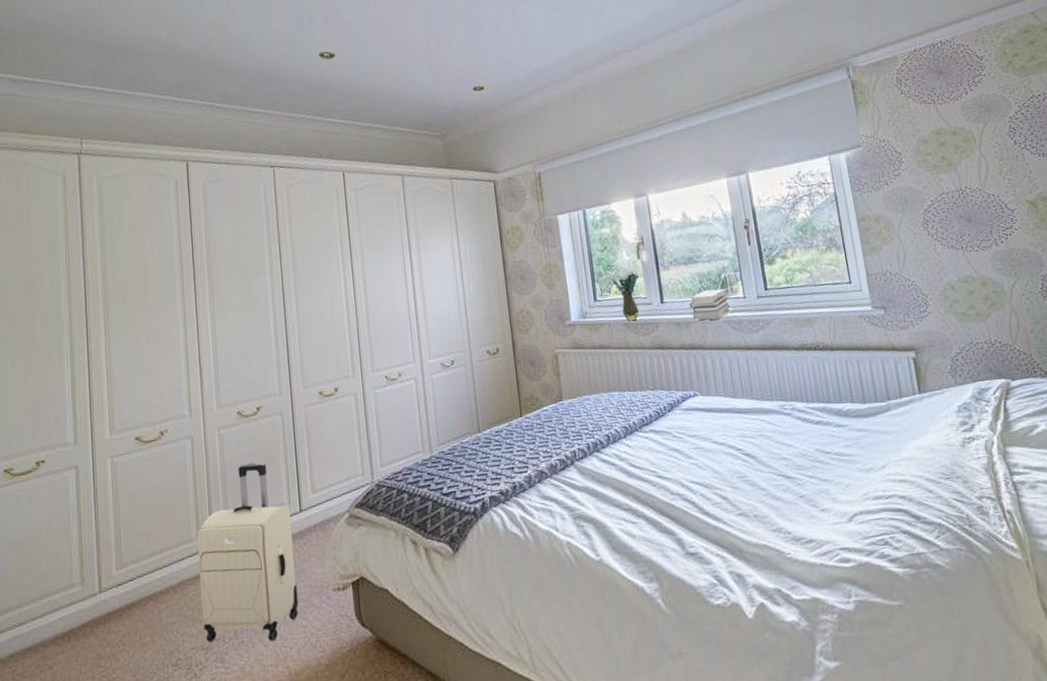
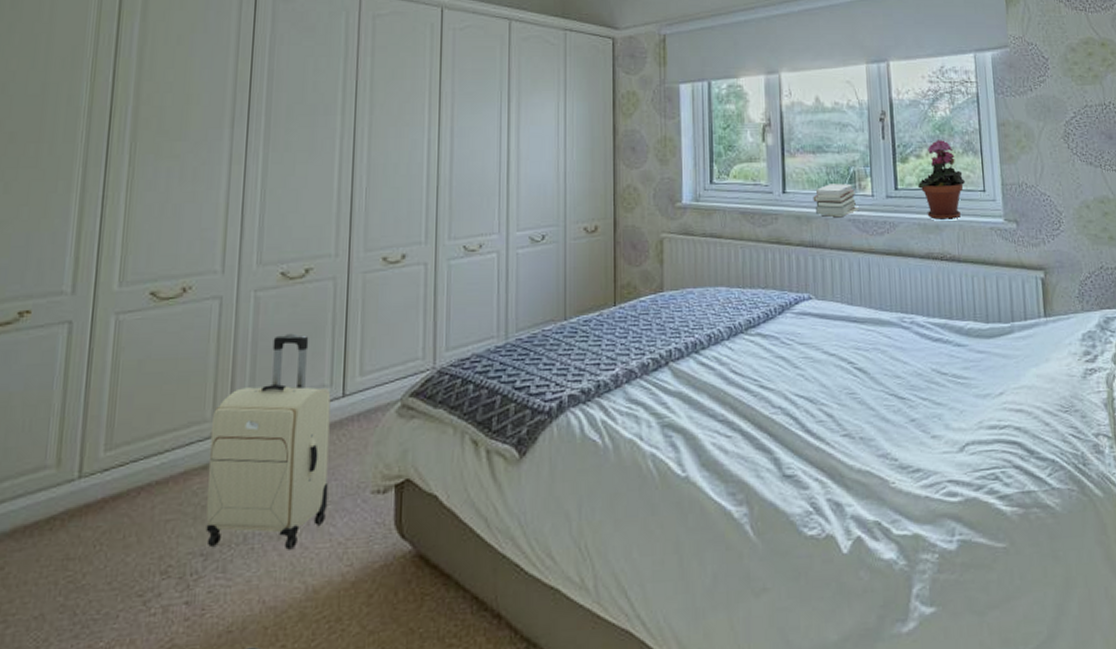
vase: present [612,270,640,322] -> none [732,154,763,210]
potted plant: none [786,239,832,314] -> present [918,140,966,221]

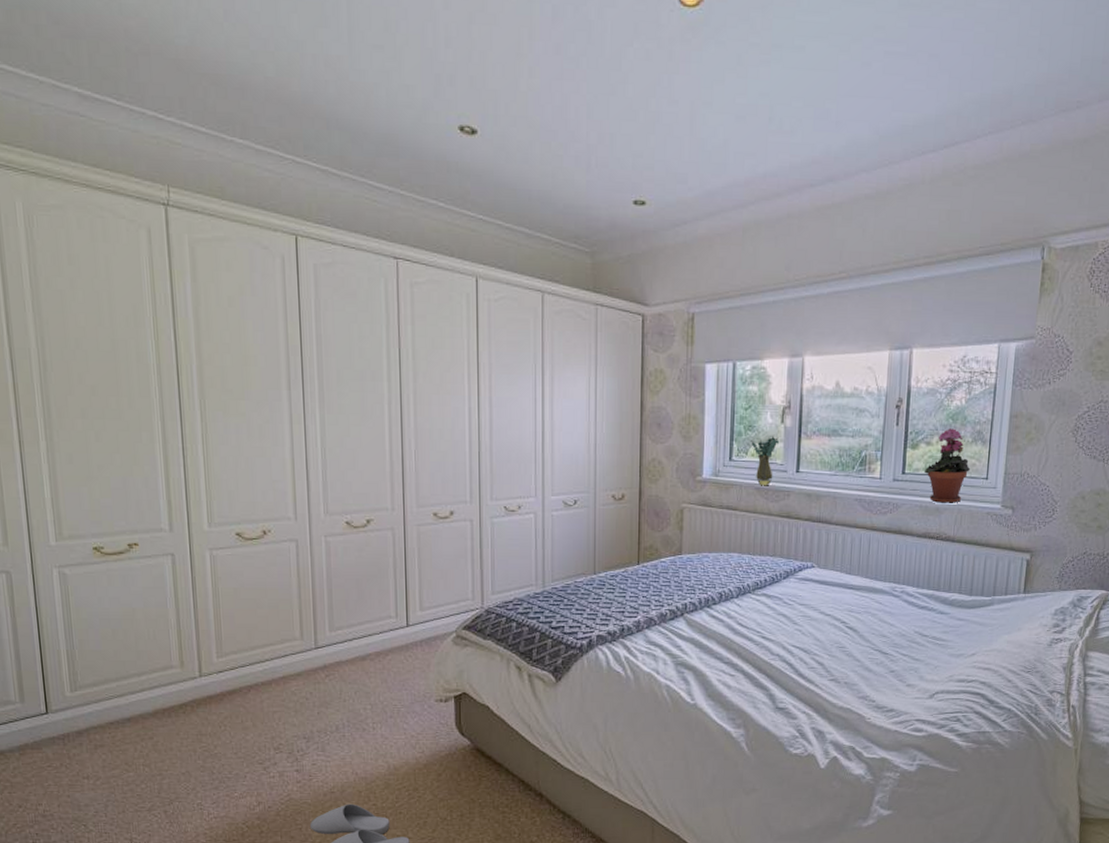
suitcase: present [205,333,331,550] -> none [300,573,401,738]
vase: none [732,154,763,210] -> present [751,434,780,486]
books: present [813,183,859,218] -> none [824,465,866,497]

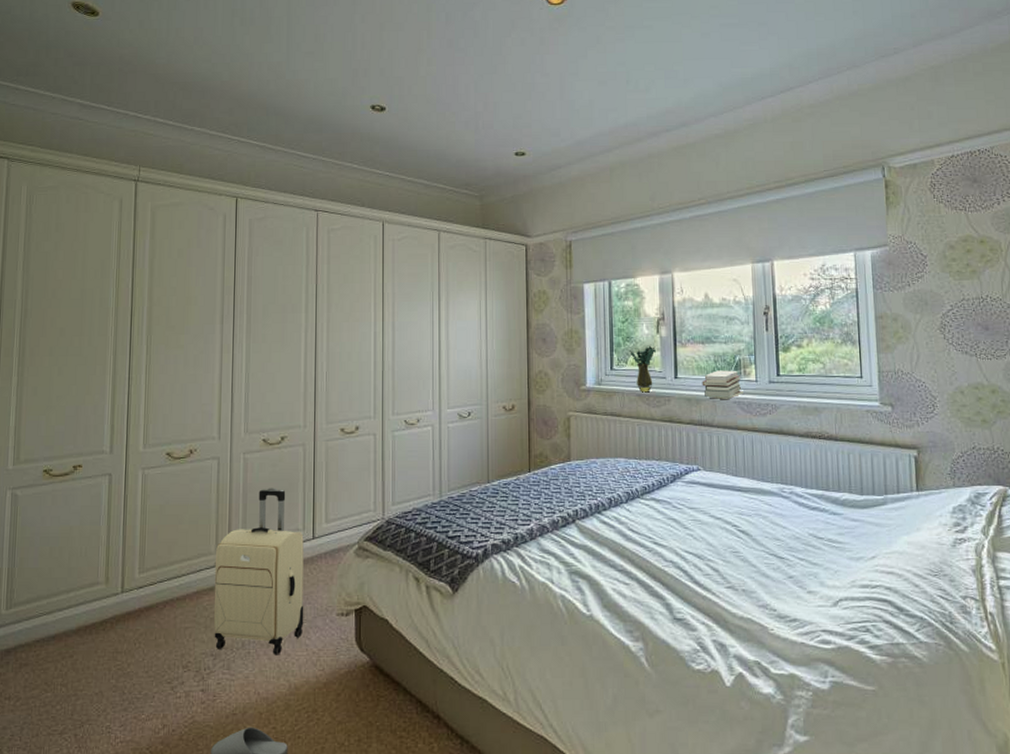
suitcase: none [300,573,401,738] -> present [214,488,304,655]
books: none [824,465,866,497] -> present [702,370,744,400]
potted plant: present [925,428,971,504] -> none [799,331,844,404]

